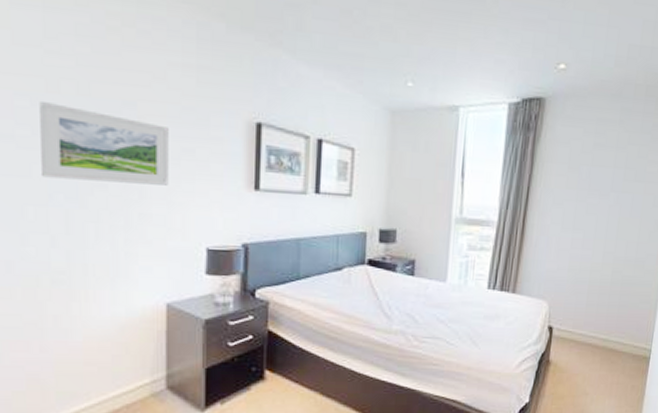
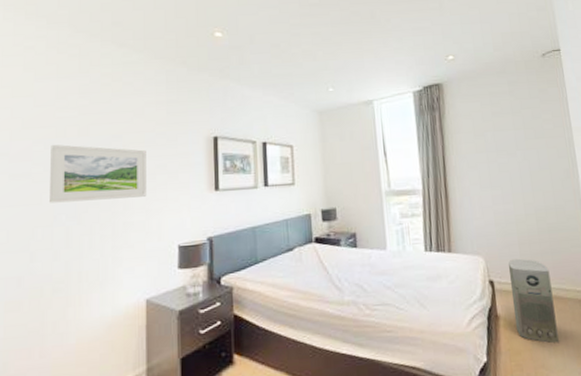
air purifier: none [564,307,612,393] -> present [509,258,559,344]

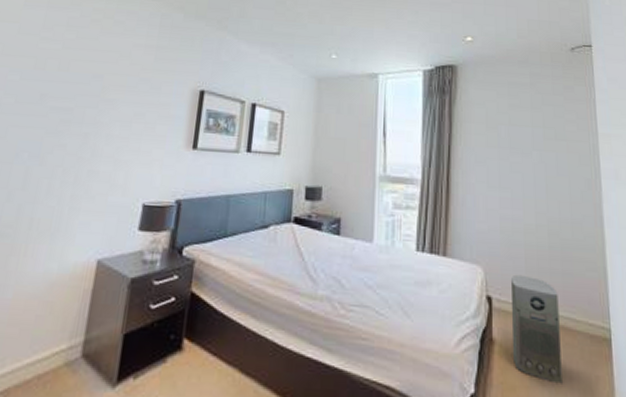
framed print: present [50,144,147,203] -> none [14,75,126,145]

